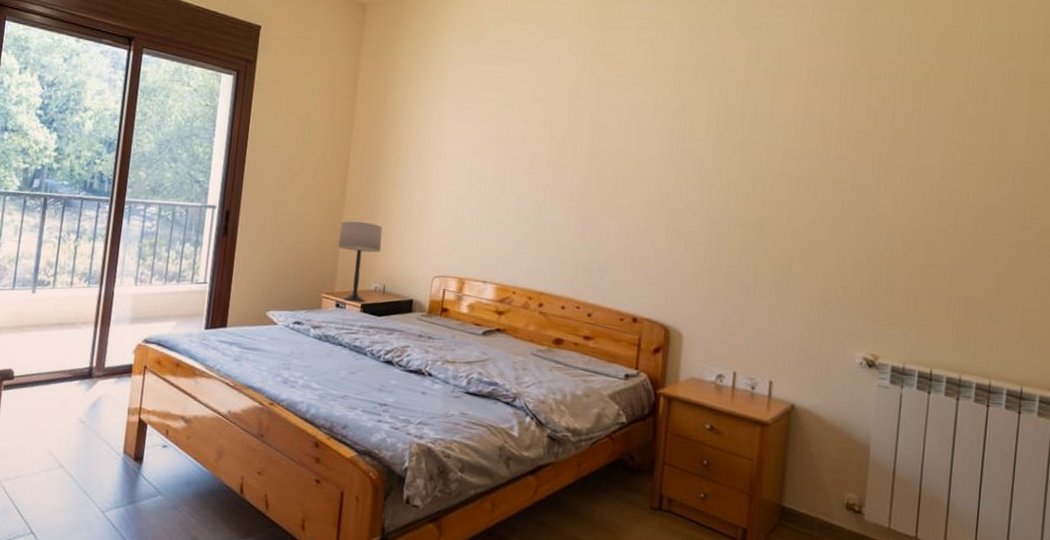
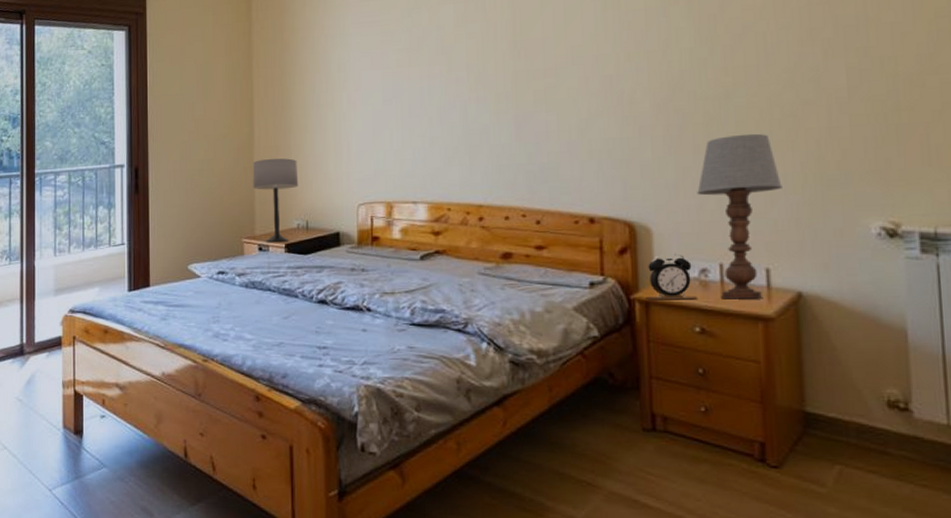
alarm clock: none [670,357,712,401] -> present [646,253,698,300]
table lamp: none [724,262,793,406] -> present [697,133,782,299]

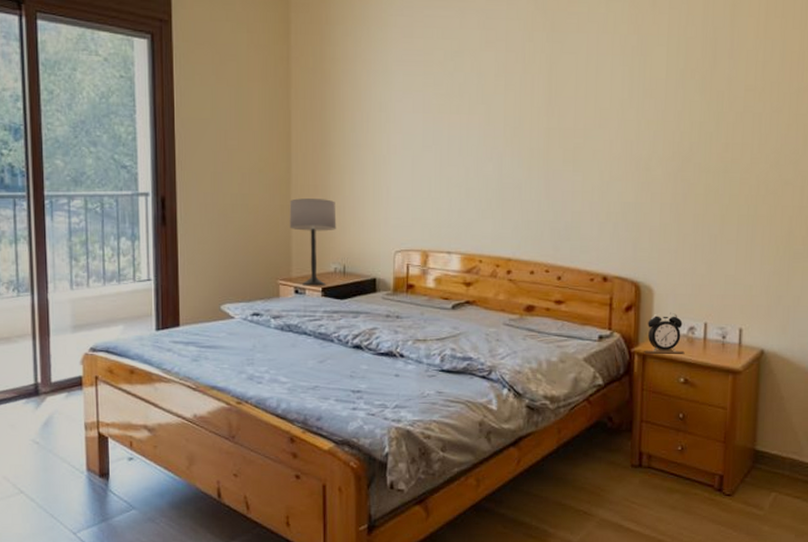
table lamp: present [697,133,782,299] -> none [693,207,760,355]

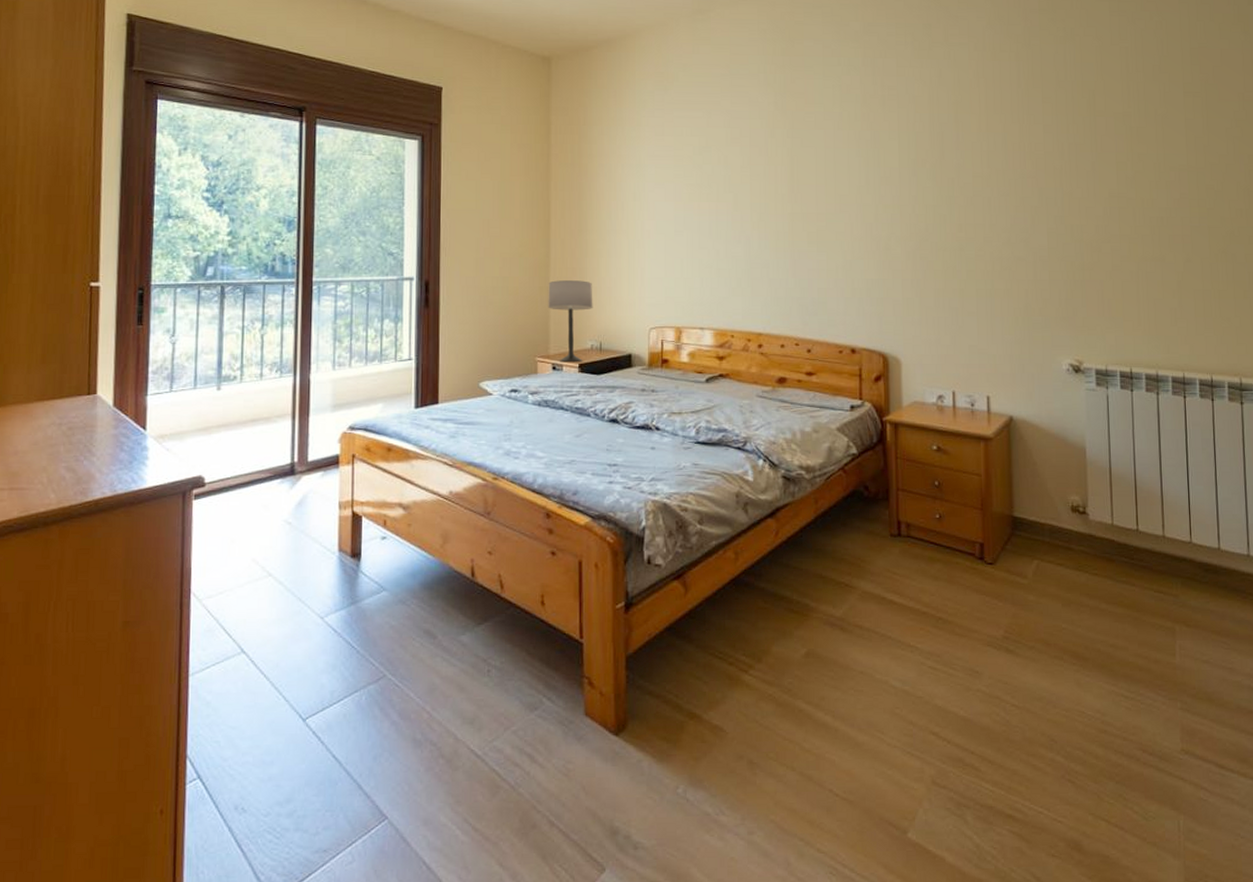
alarm clock: present [644,312,685,354] -> none [896,381,936,422]

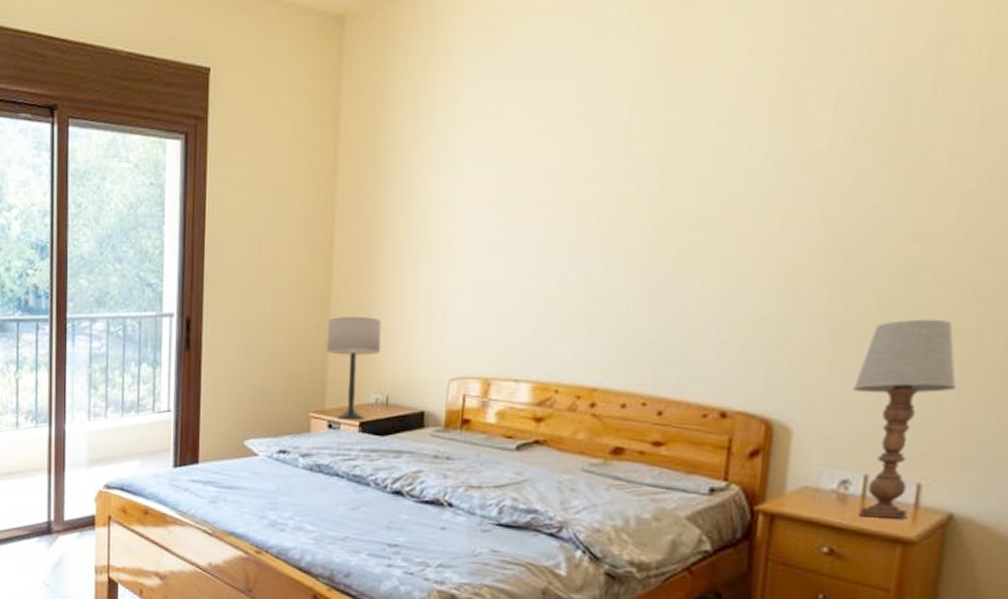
table lamp: none [936,281,1000,422] -> present [853,319,956,519]

